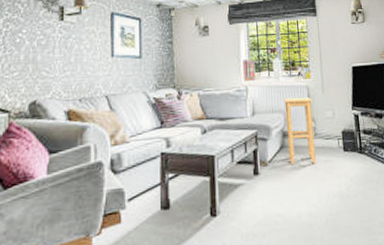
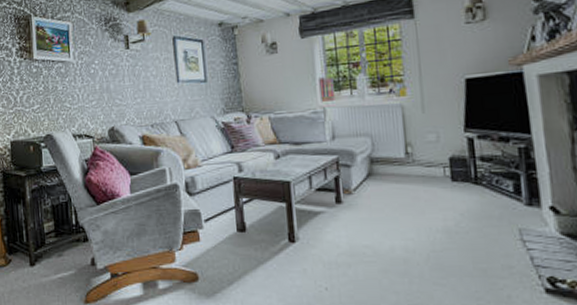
stool: present [283,97,316,165] -> none [370,118,413,195]

